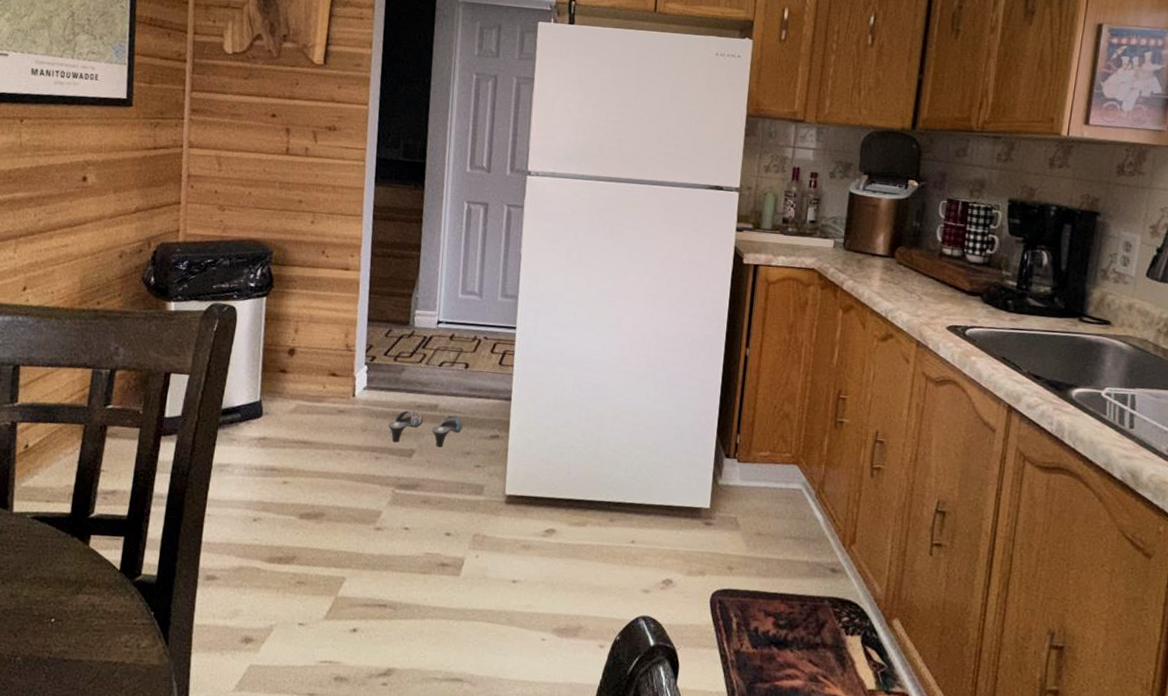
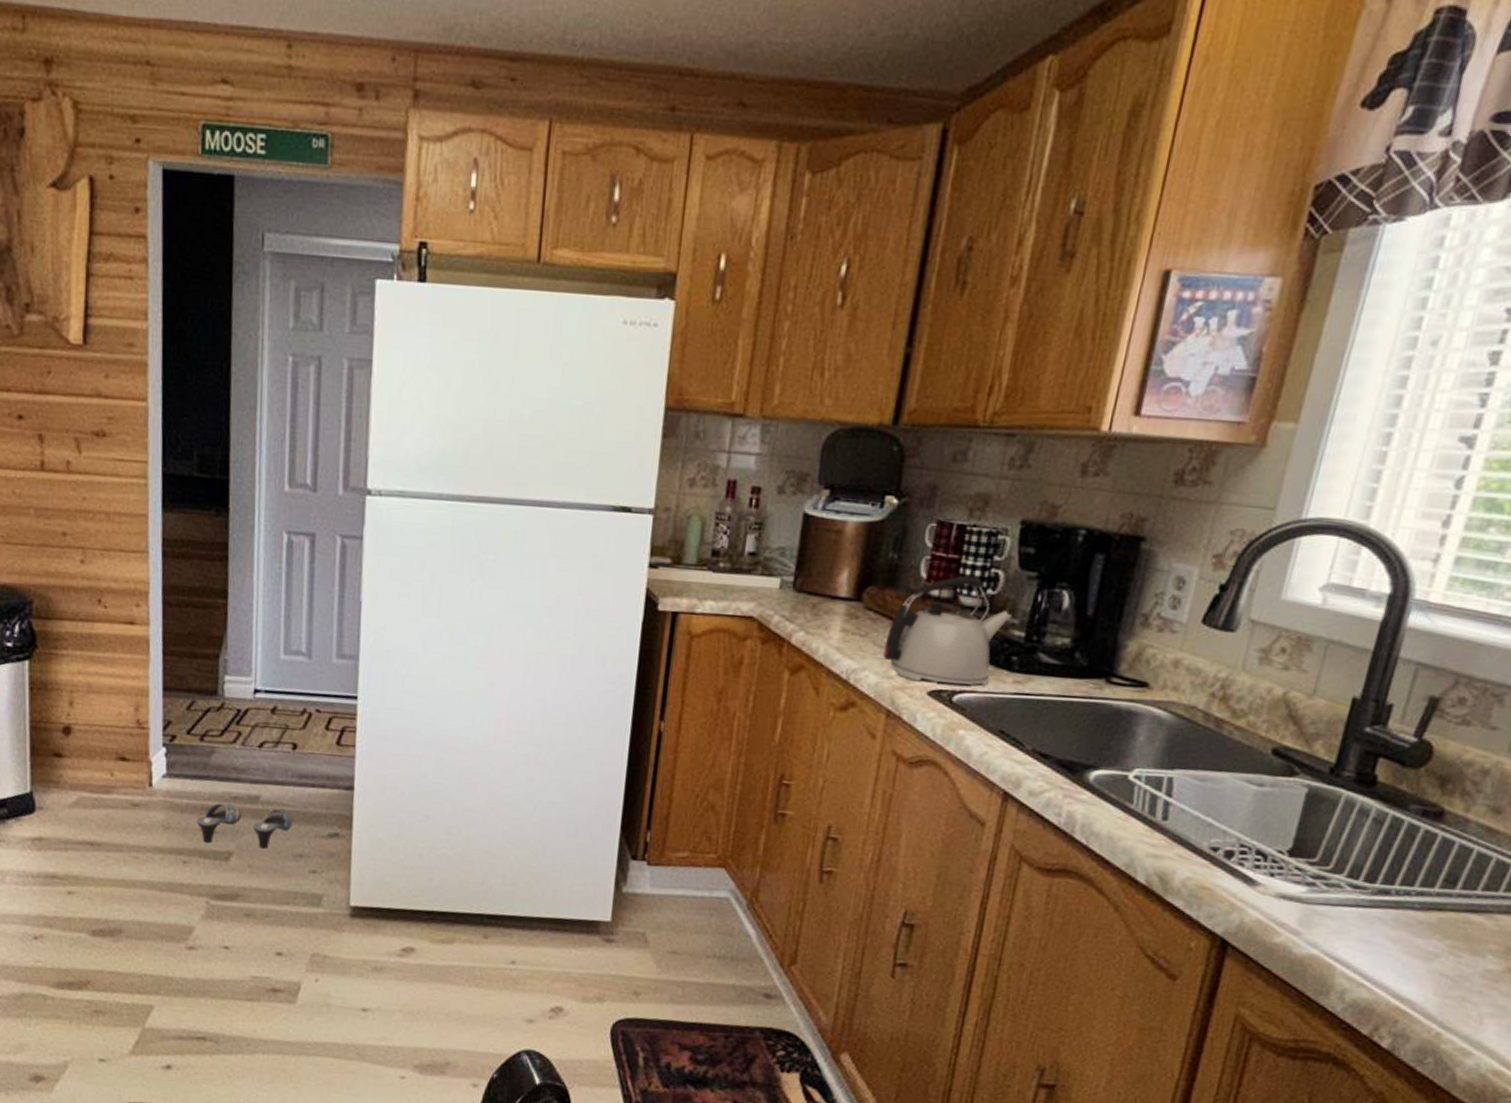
kettle: none [912,239,1006,324] -> present [883,575,1012,687]

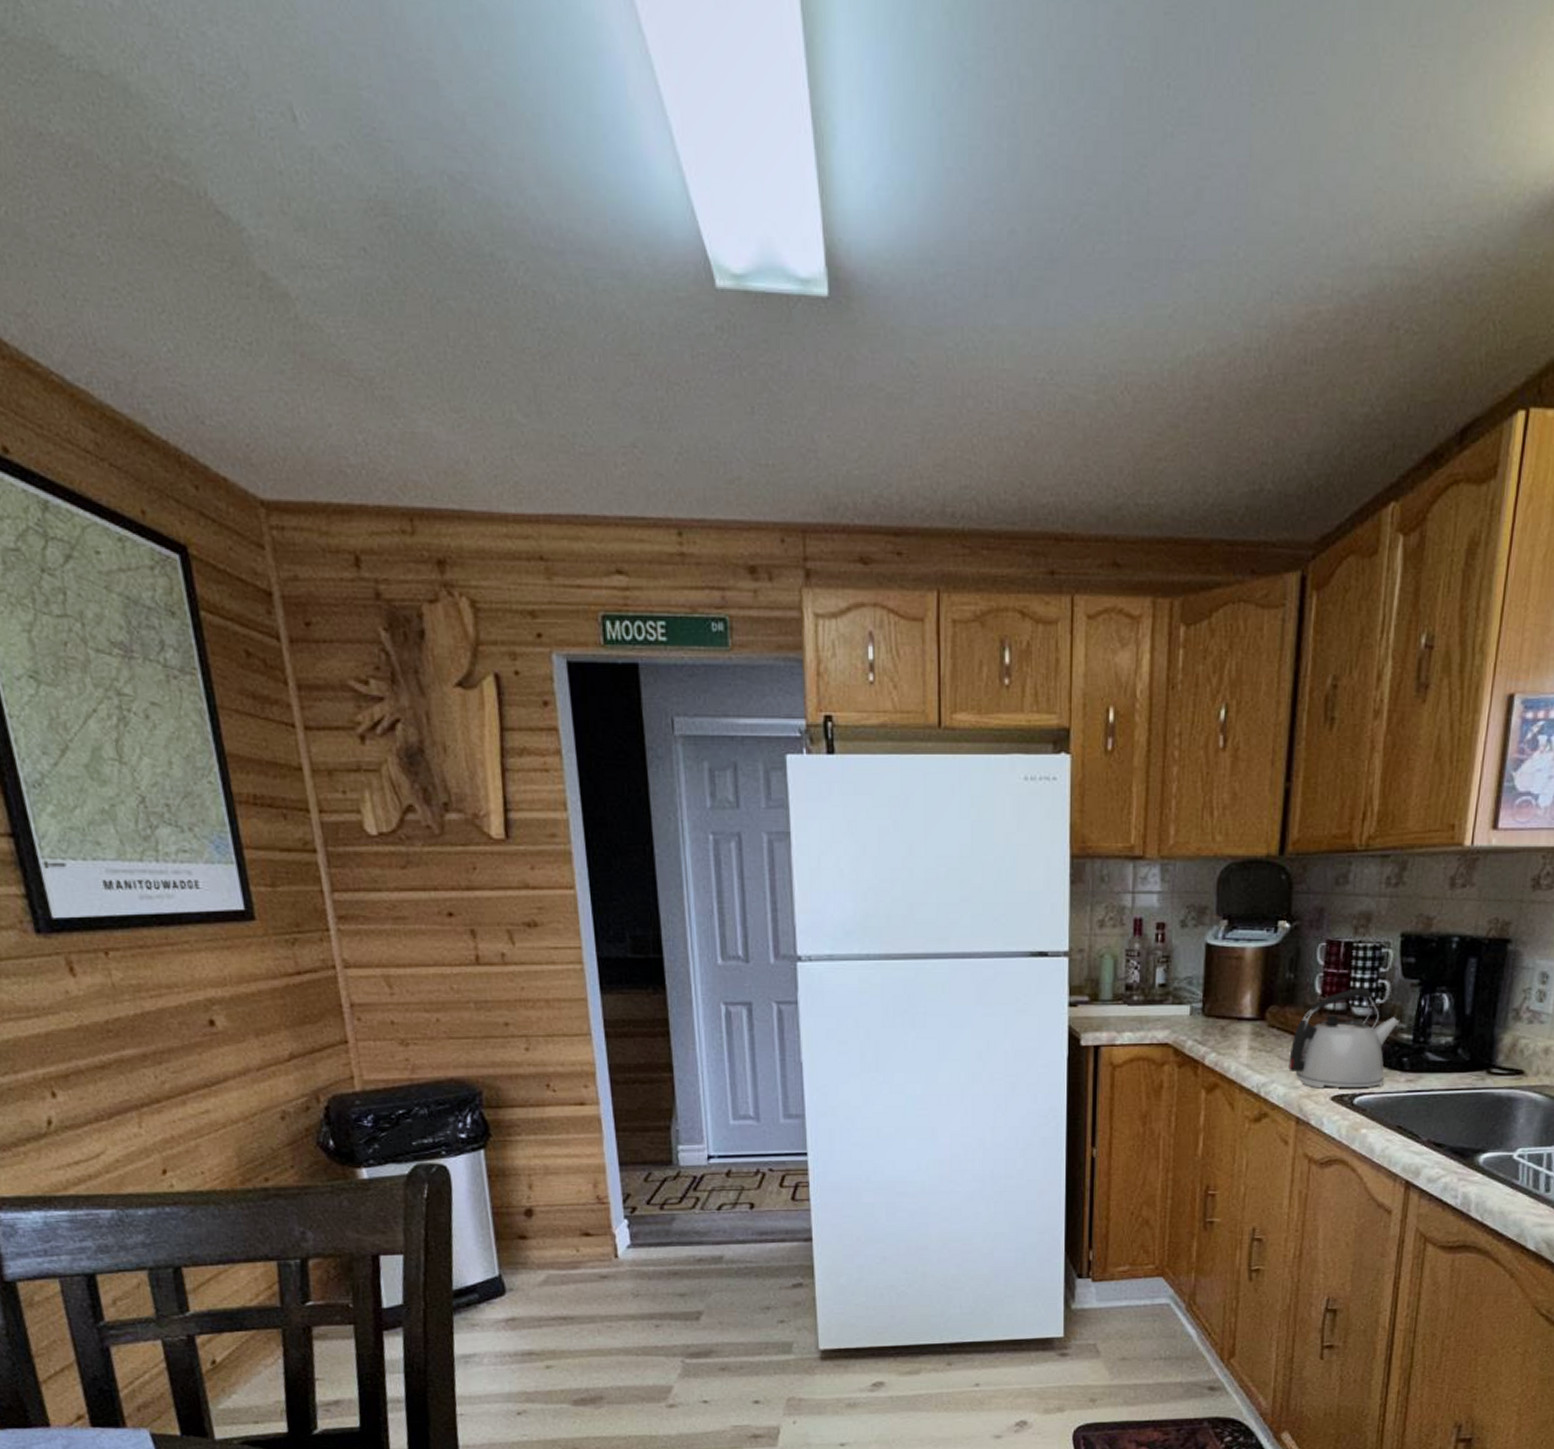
slippers: present [197,803,293,849] -> none [665,1266,757,1306]

